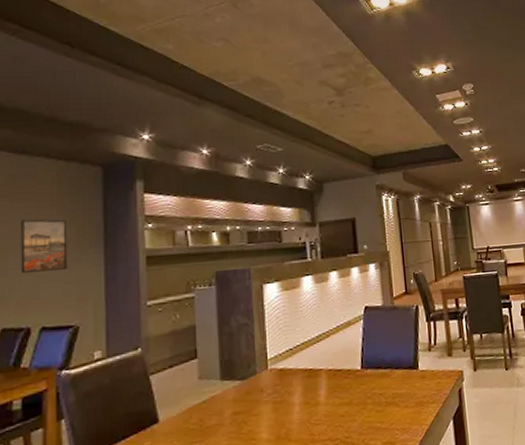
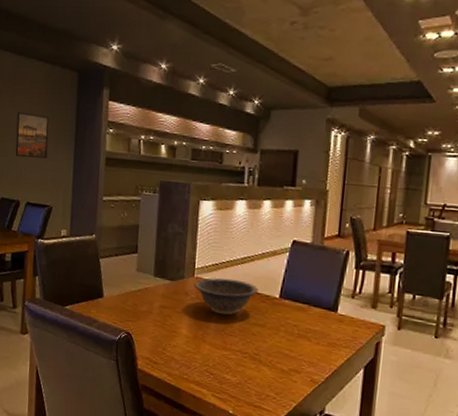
decorative bowl: none [269,360,339,404] -> present [194,278,258,315]

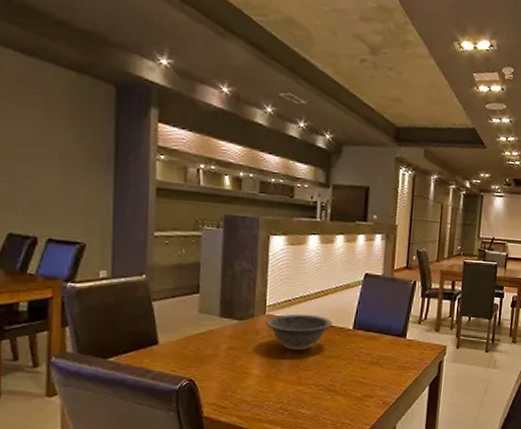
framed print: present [15,112,50,158] -> none [28,127,78,186]

